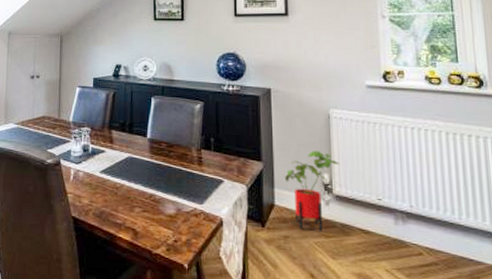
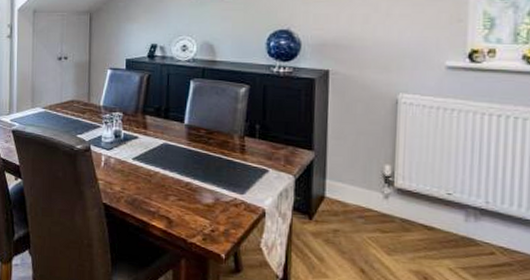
house plant: present [284,150,340,231] -> none [338,139,405,226]

